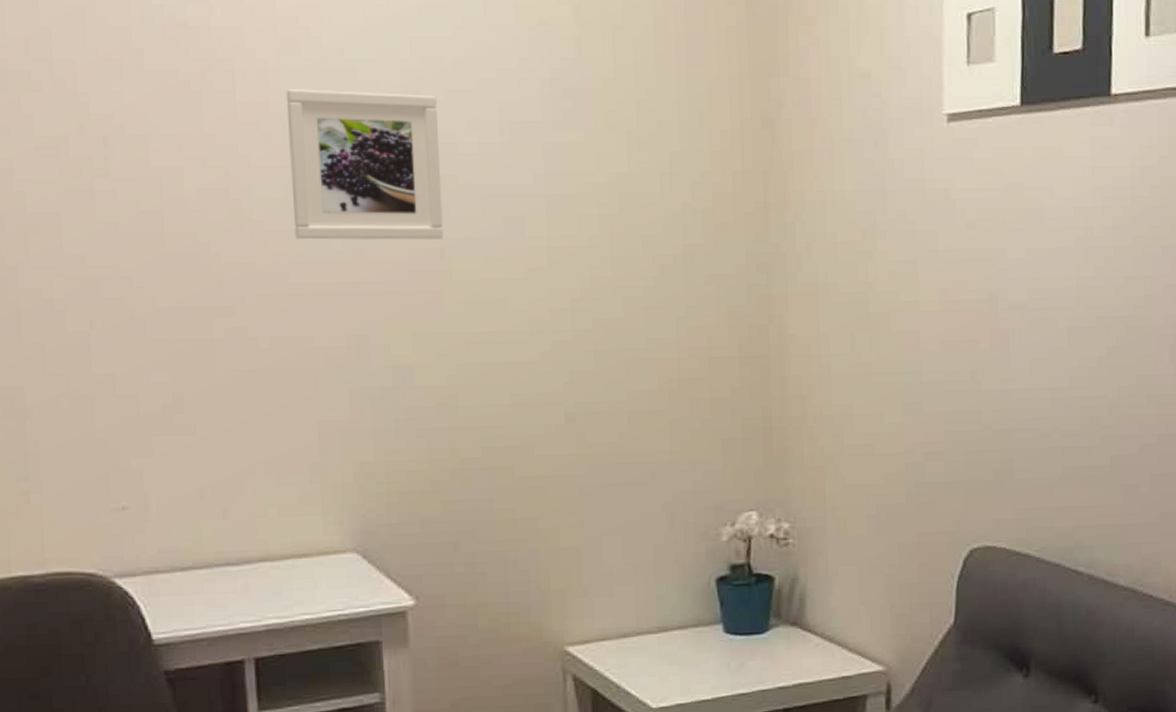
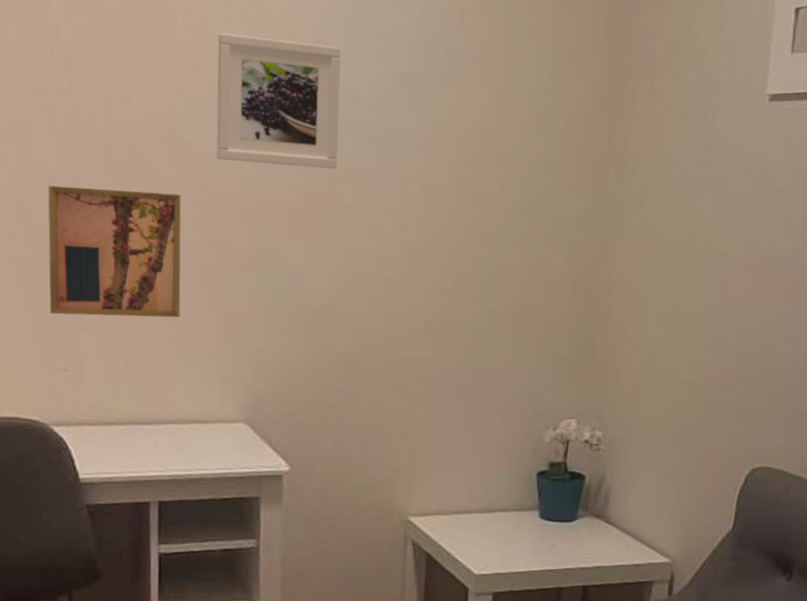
wall art: none [88,284,265,442] -> present [48,185,181,318]

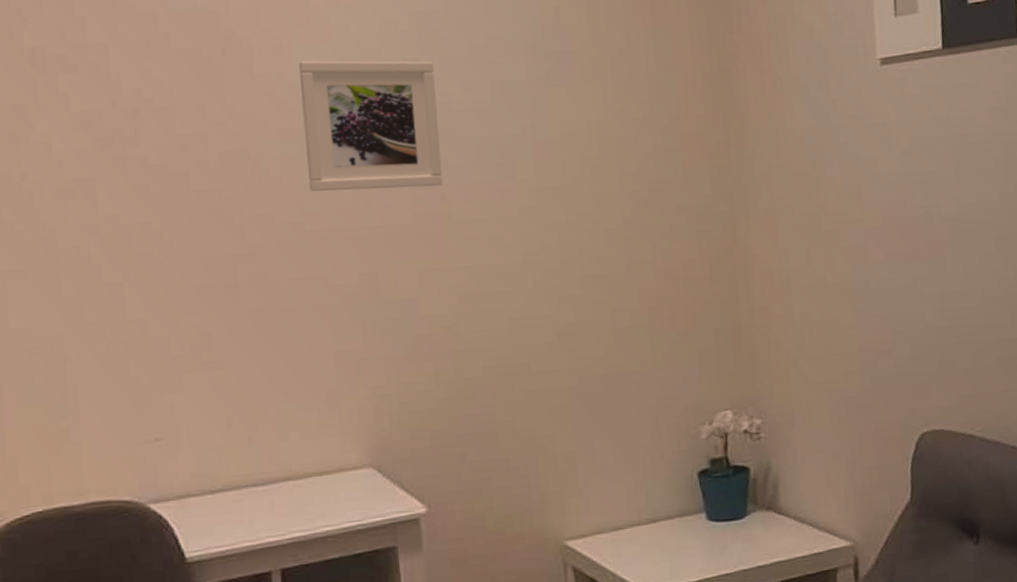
wall art: present [48,185,181,318] -> none [121,233,286,381]

